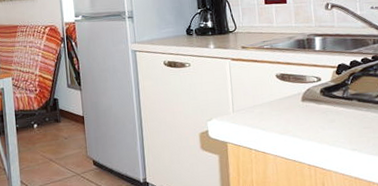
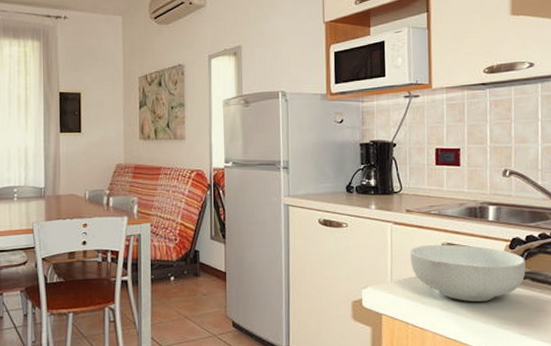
cereal bowl: none [248,74,353,125] -> present [410,244,526,301]

